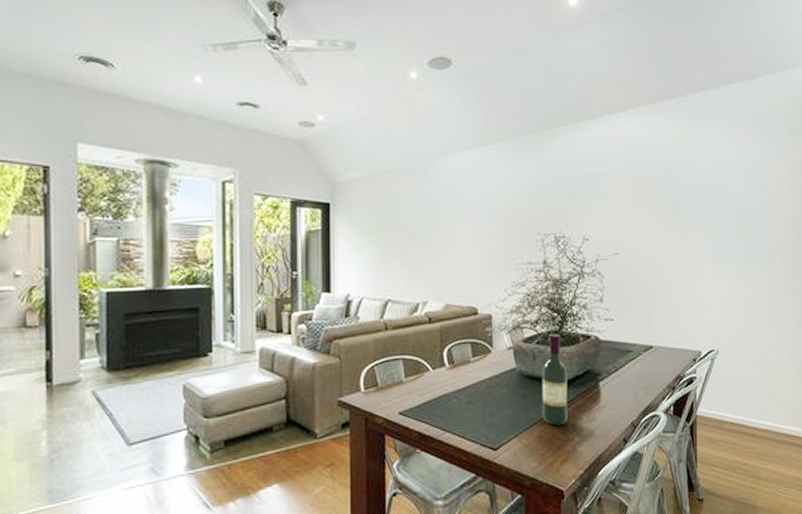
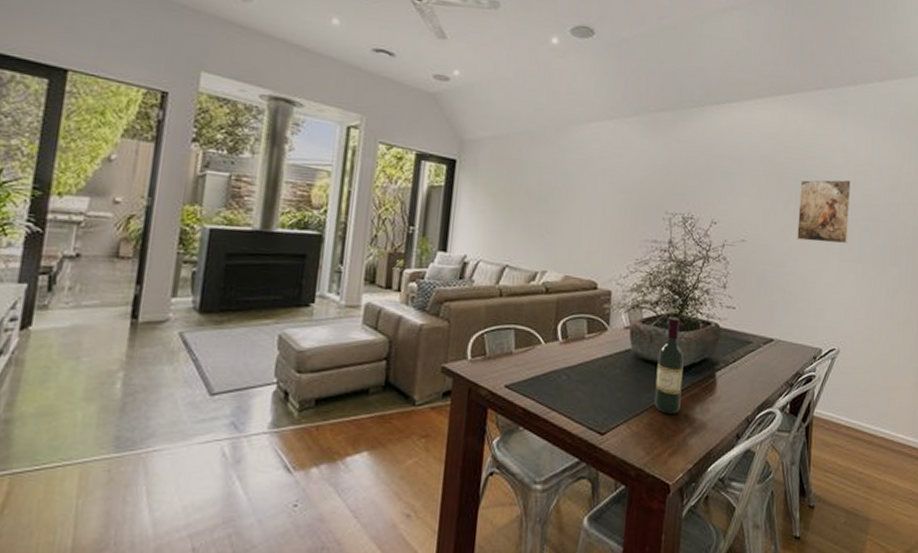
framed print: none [669,183,721,248] -> present [797,179,852,244]

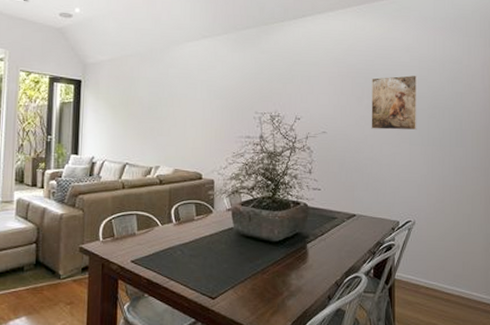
wine bottle: present [654,317,684,414] -> none [255,200,279,280]

